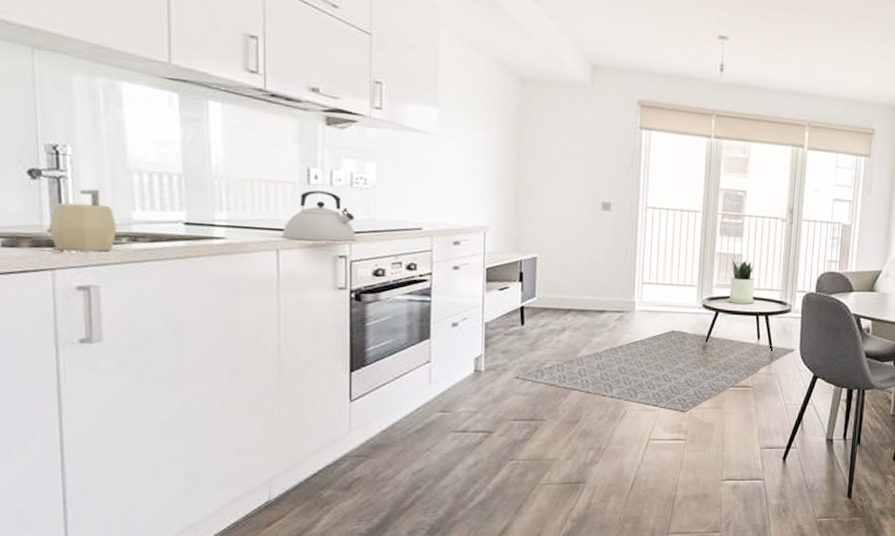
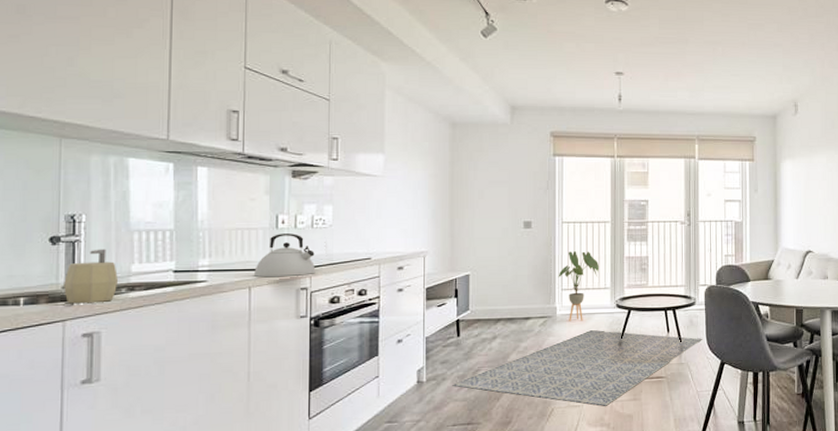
house plant: none [638,241,687,320] -> present [558,251,600,322]
planter: present [727,260,755,305] -> none [637,261,663,302]

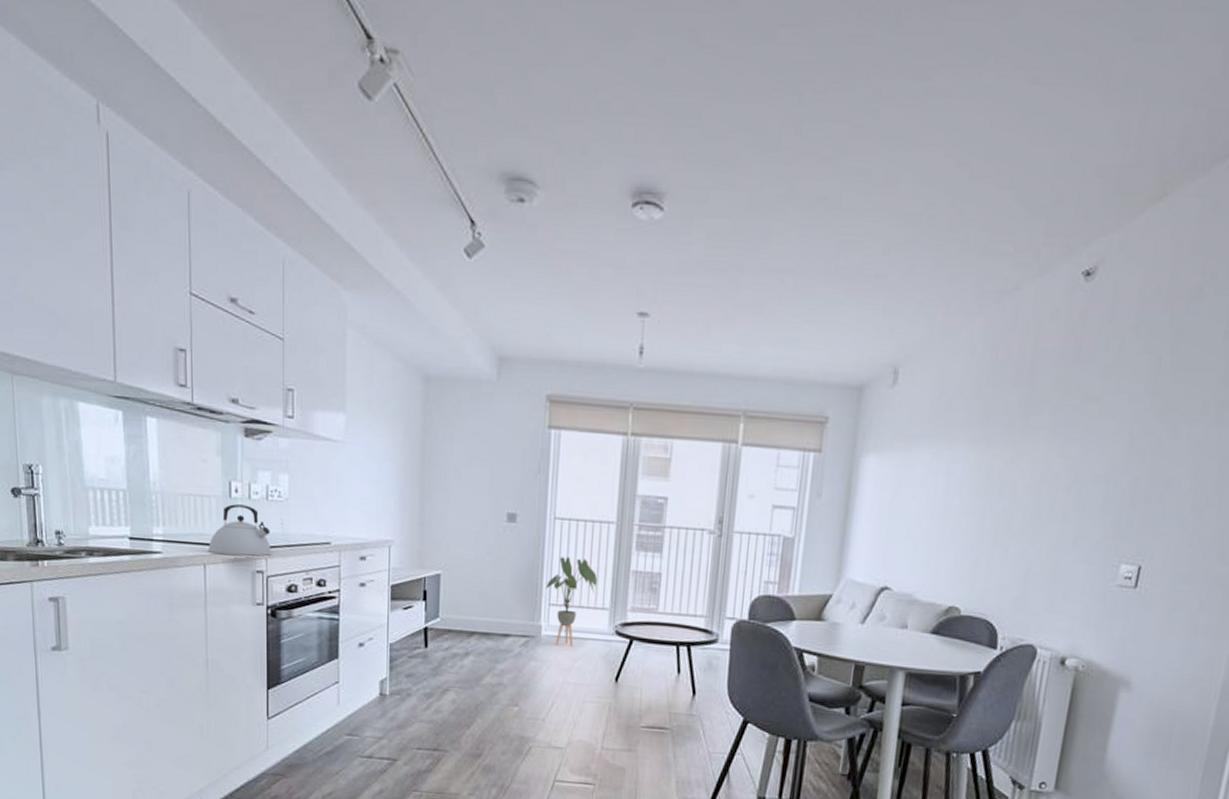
soap dispenser: present [64,249,118,304] -> none [28,505,77,566]
area rug: present [452,330,703,406] -> none [418,659,723,753]

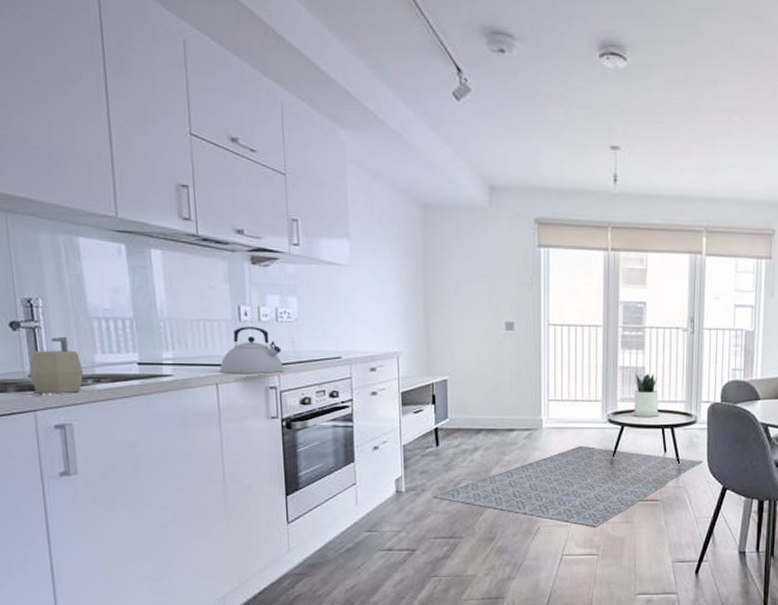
soap dispenser: none [28,505,77,566] -> present [29,336,83,394]
area rug: none [418,659,723,753] -> present [432,446,704,527]
house plant: present [545,557,598,647] -> none [544,358,590,436]
planter: none [643,580,676,633] -> present [632,373,660,418]

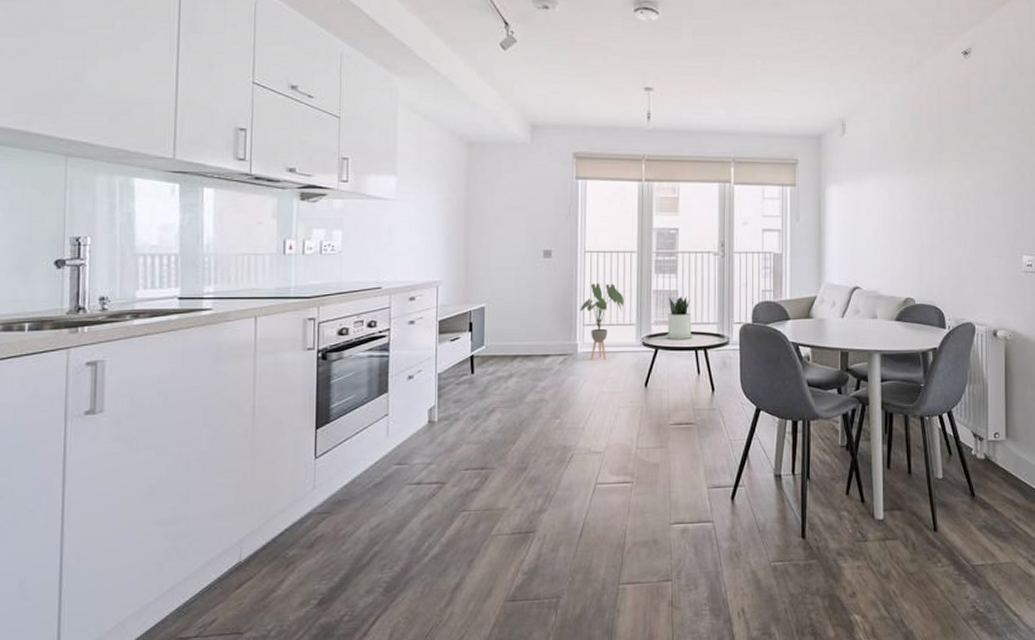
soap dispenser: present [29,336,83,394] -> none [68,273,122,331]
kettle: present [220,327,284,374] -> none [260,260,324,306]
area rug: present [432,446,704,527] -> none [465,370,737,454]
house plant: none [544,358,590,436] -> present [579,283,625,360]

